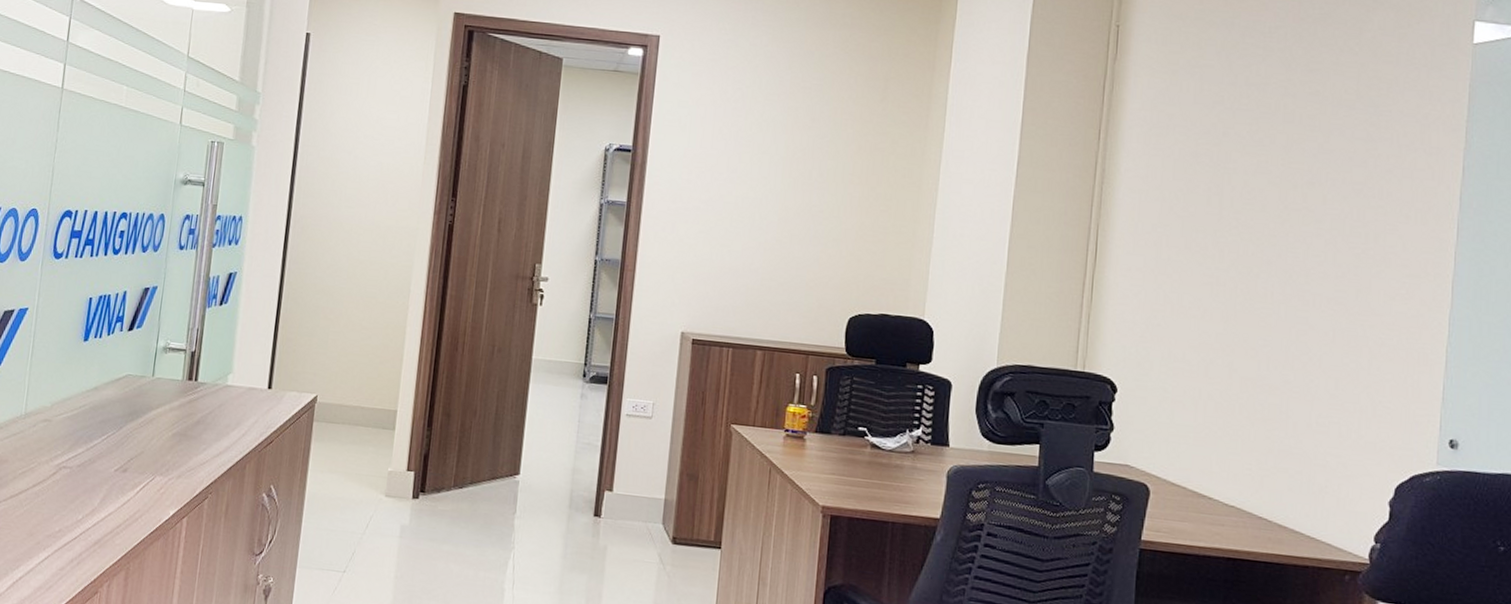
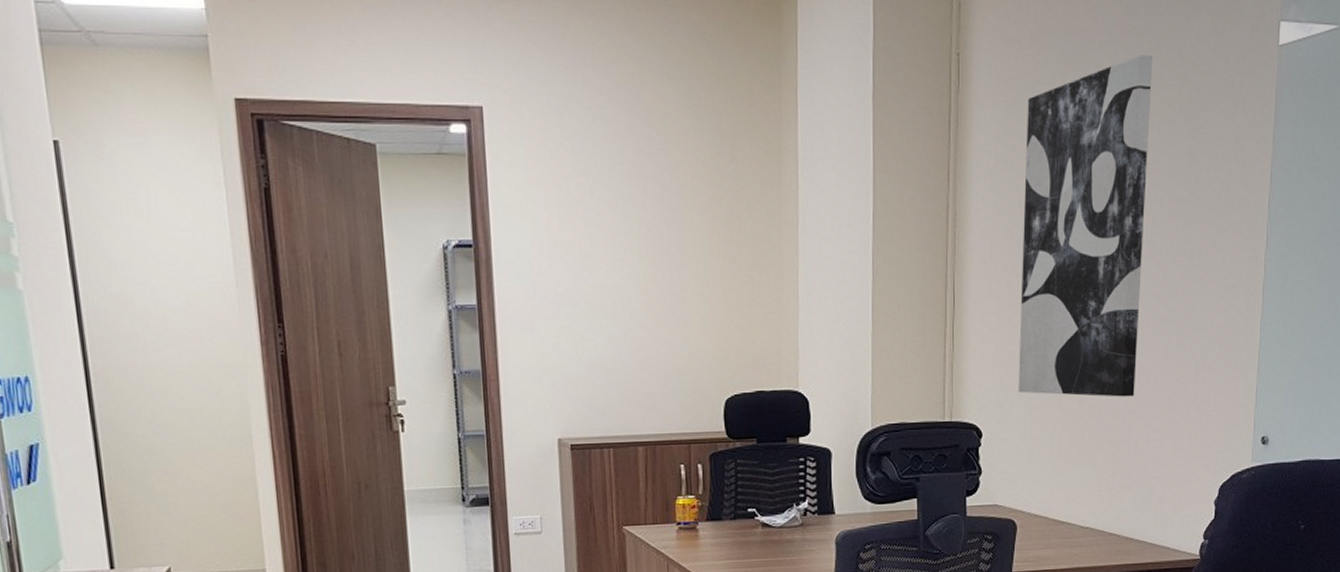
wall art: none [1160,40,1329,375] -> present [1018,54,1153,397]

